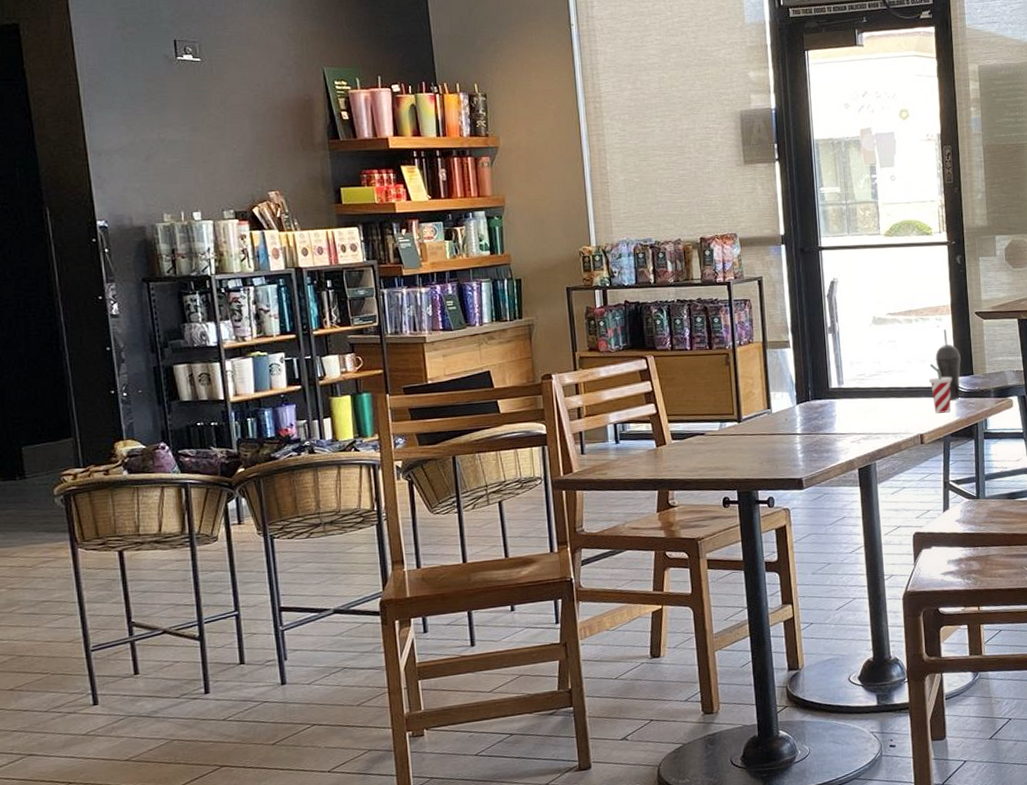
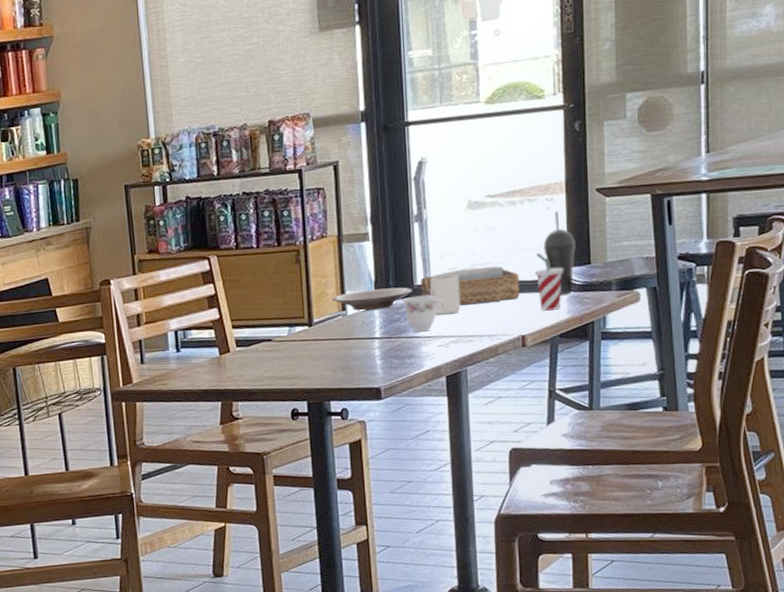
saucer: none [758,389,828,410] -> present [331,287,412,311]
teacup: none [818,396,855,430] -> present [401,294,444,332]
napkin holder: none [835,373,918,407] -> present [421,266,520,306]
mug: none [842,380,869,415] -> present [429,274,461,315]

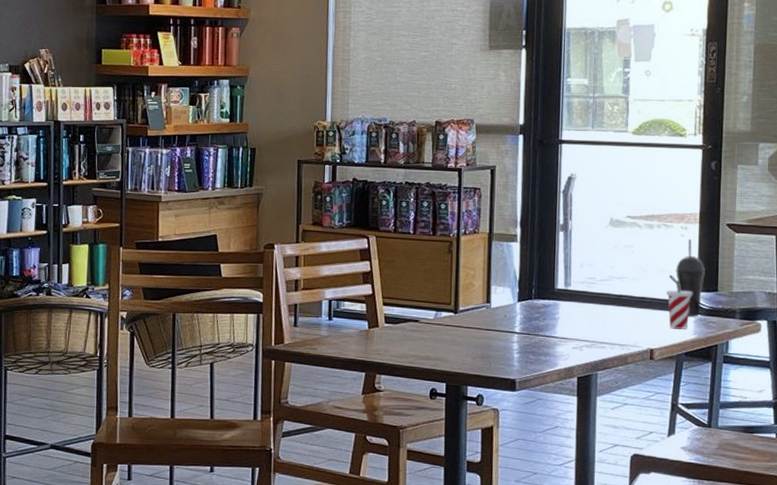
saucer: present [331,287,412,311] -> none [477,287,553,307]
teacup: present [401,294,444,332] -> none [542,298,581,333]
napkin holder: present [421,266,520,306] -> none [561,280,652,315]
mug: present [429,274,461,315] -> none [568,283,597,320]

